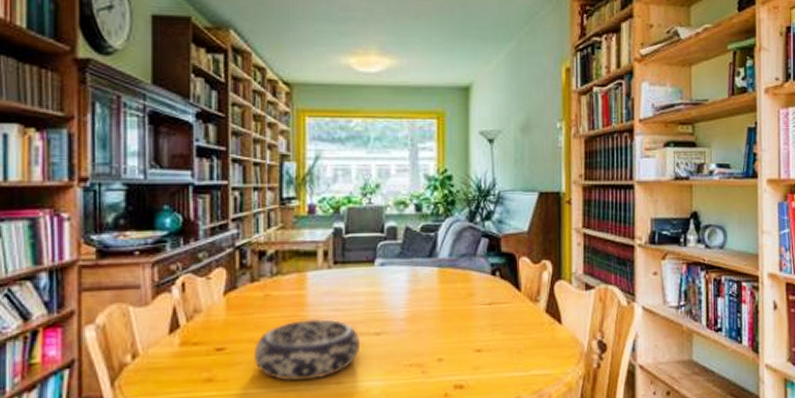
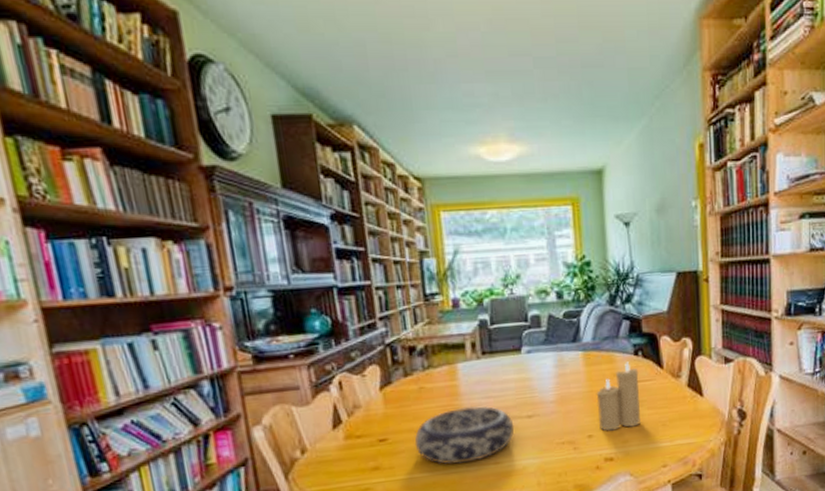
candle: none [449,281,495,355] -> present [596,361,640,431]

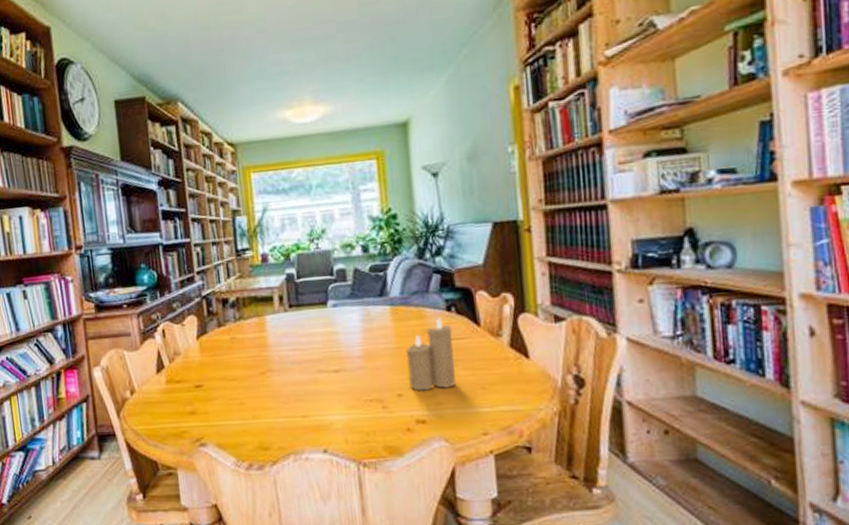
decorative bowl: present [414,406,515,464] -> none [226,357,321,414]

